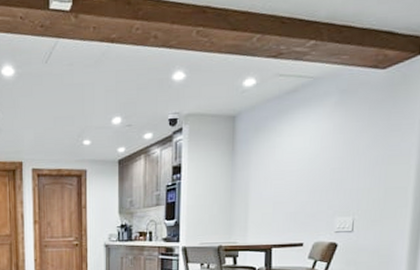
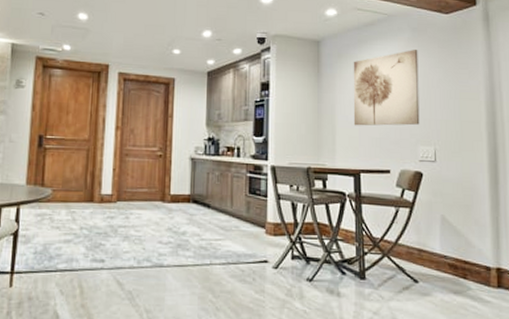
wall art: none [268,115,345,202] -> present [353,50,420,126]

